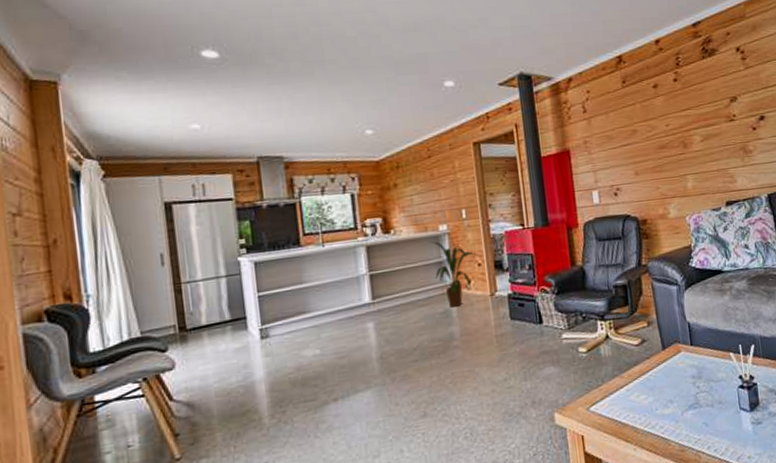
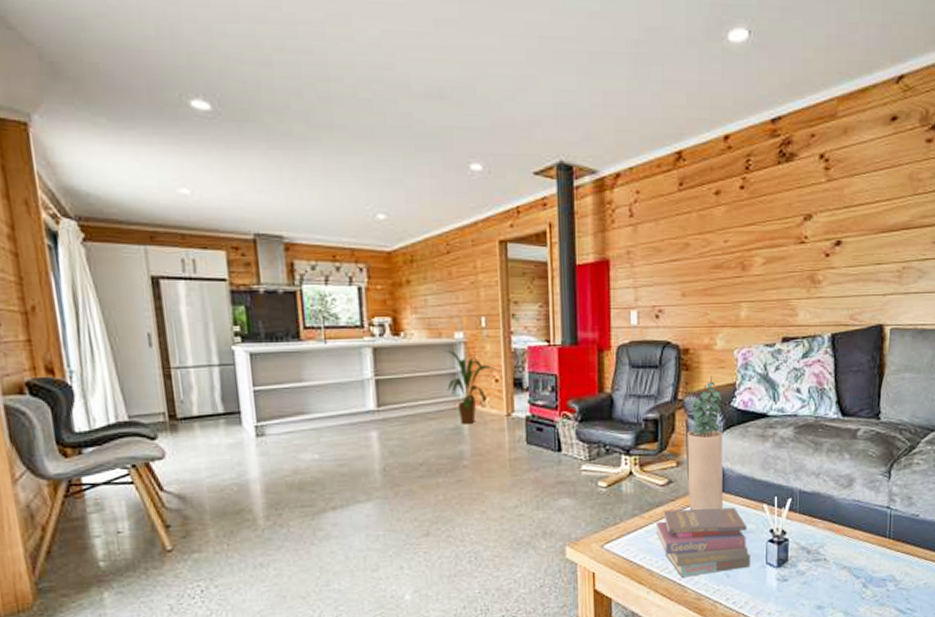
books: none [634,358,726,432] -> present [655,507,750,578]
vase: none [654,241,694,366] -> present [687,376,723,511]

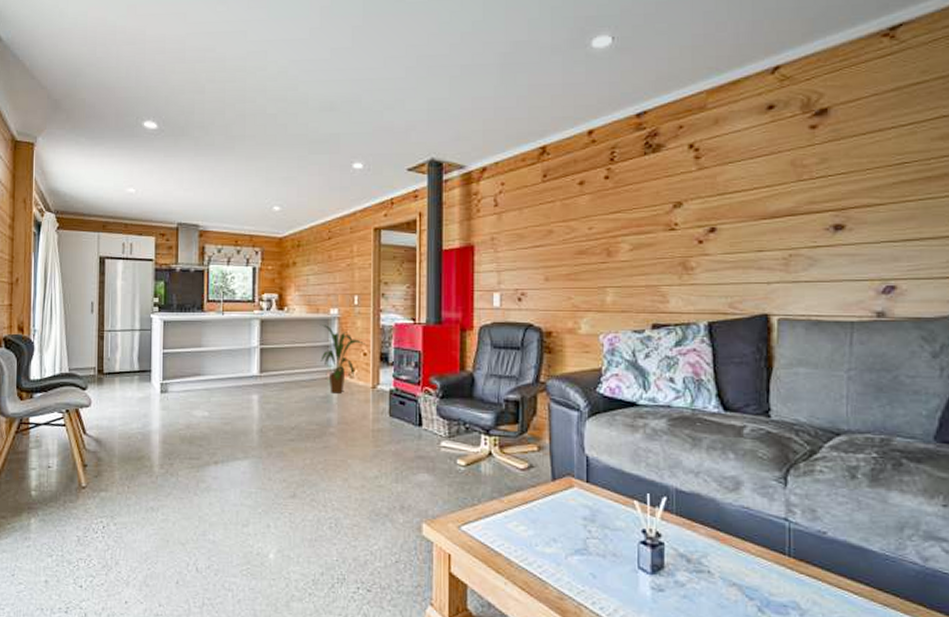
books: present [655,507,750,578] -> none [515,496,619,572]
vase: present [687,376,723,511] -> none [549,360,588,501]

